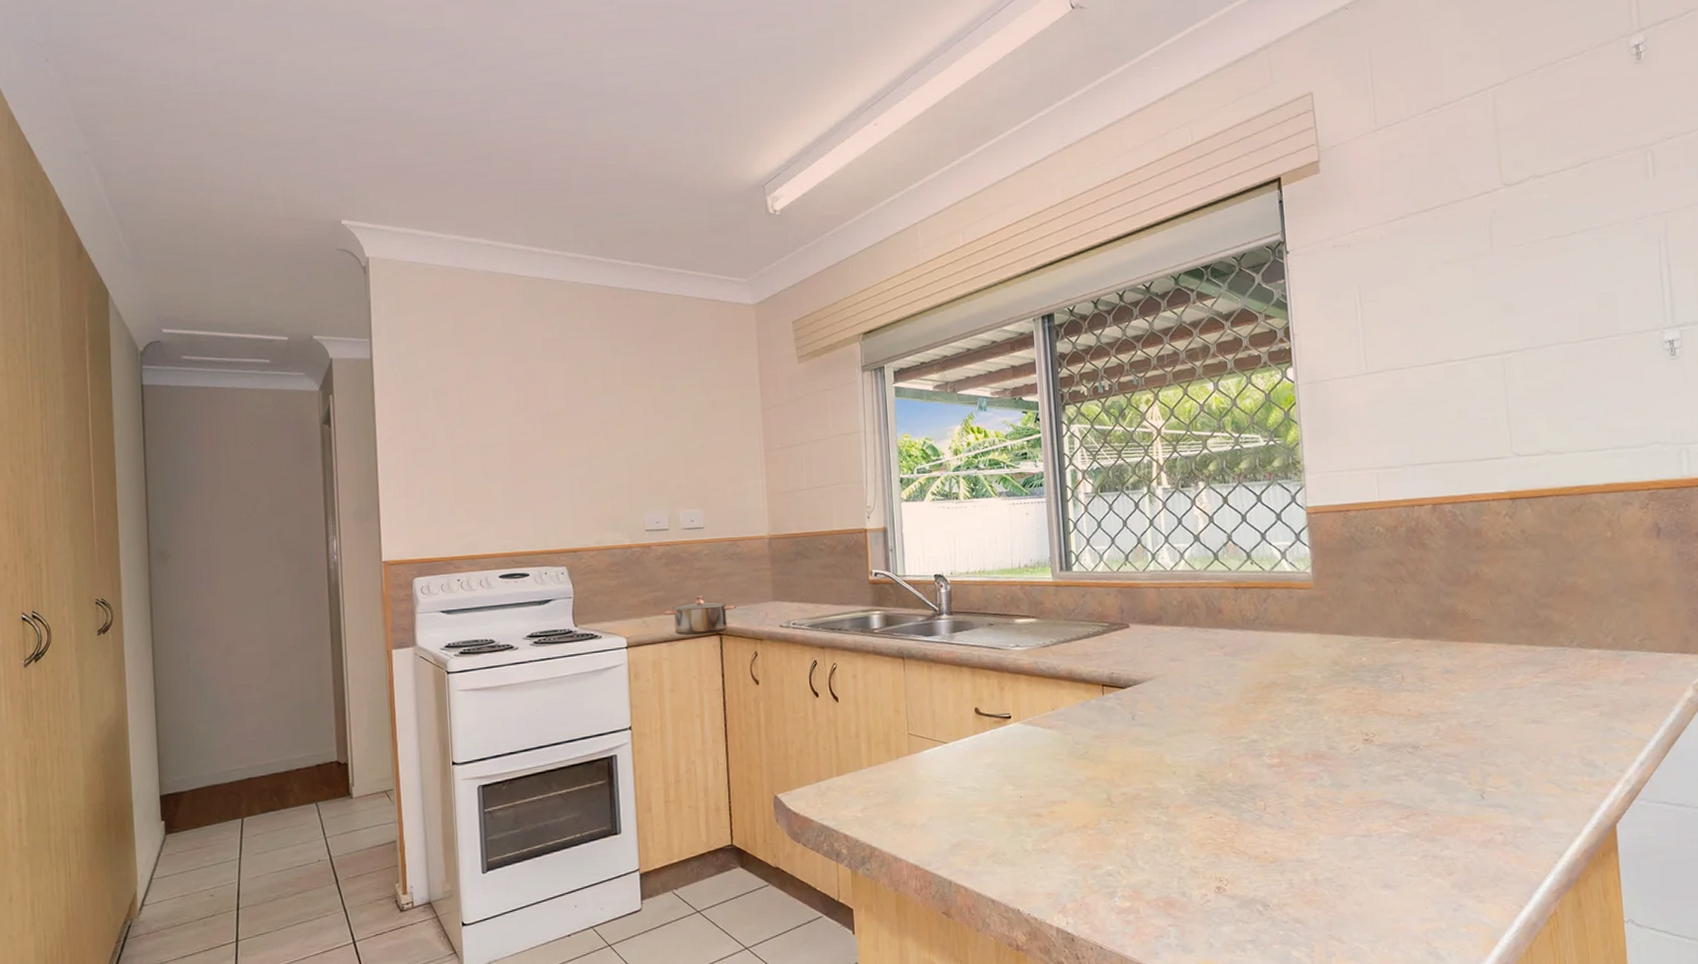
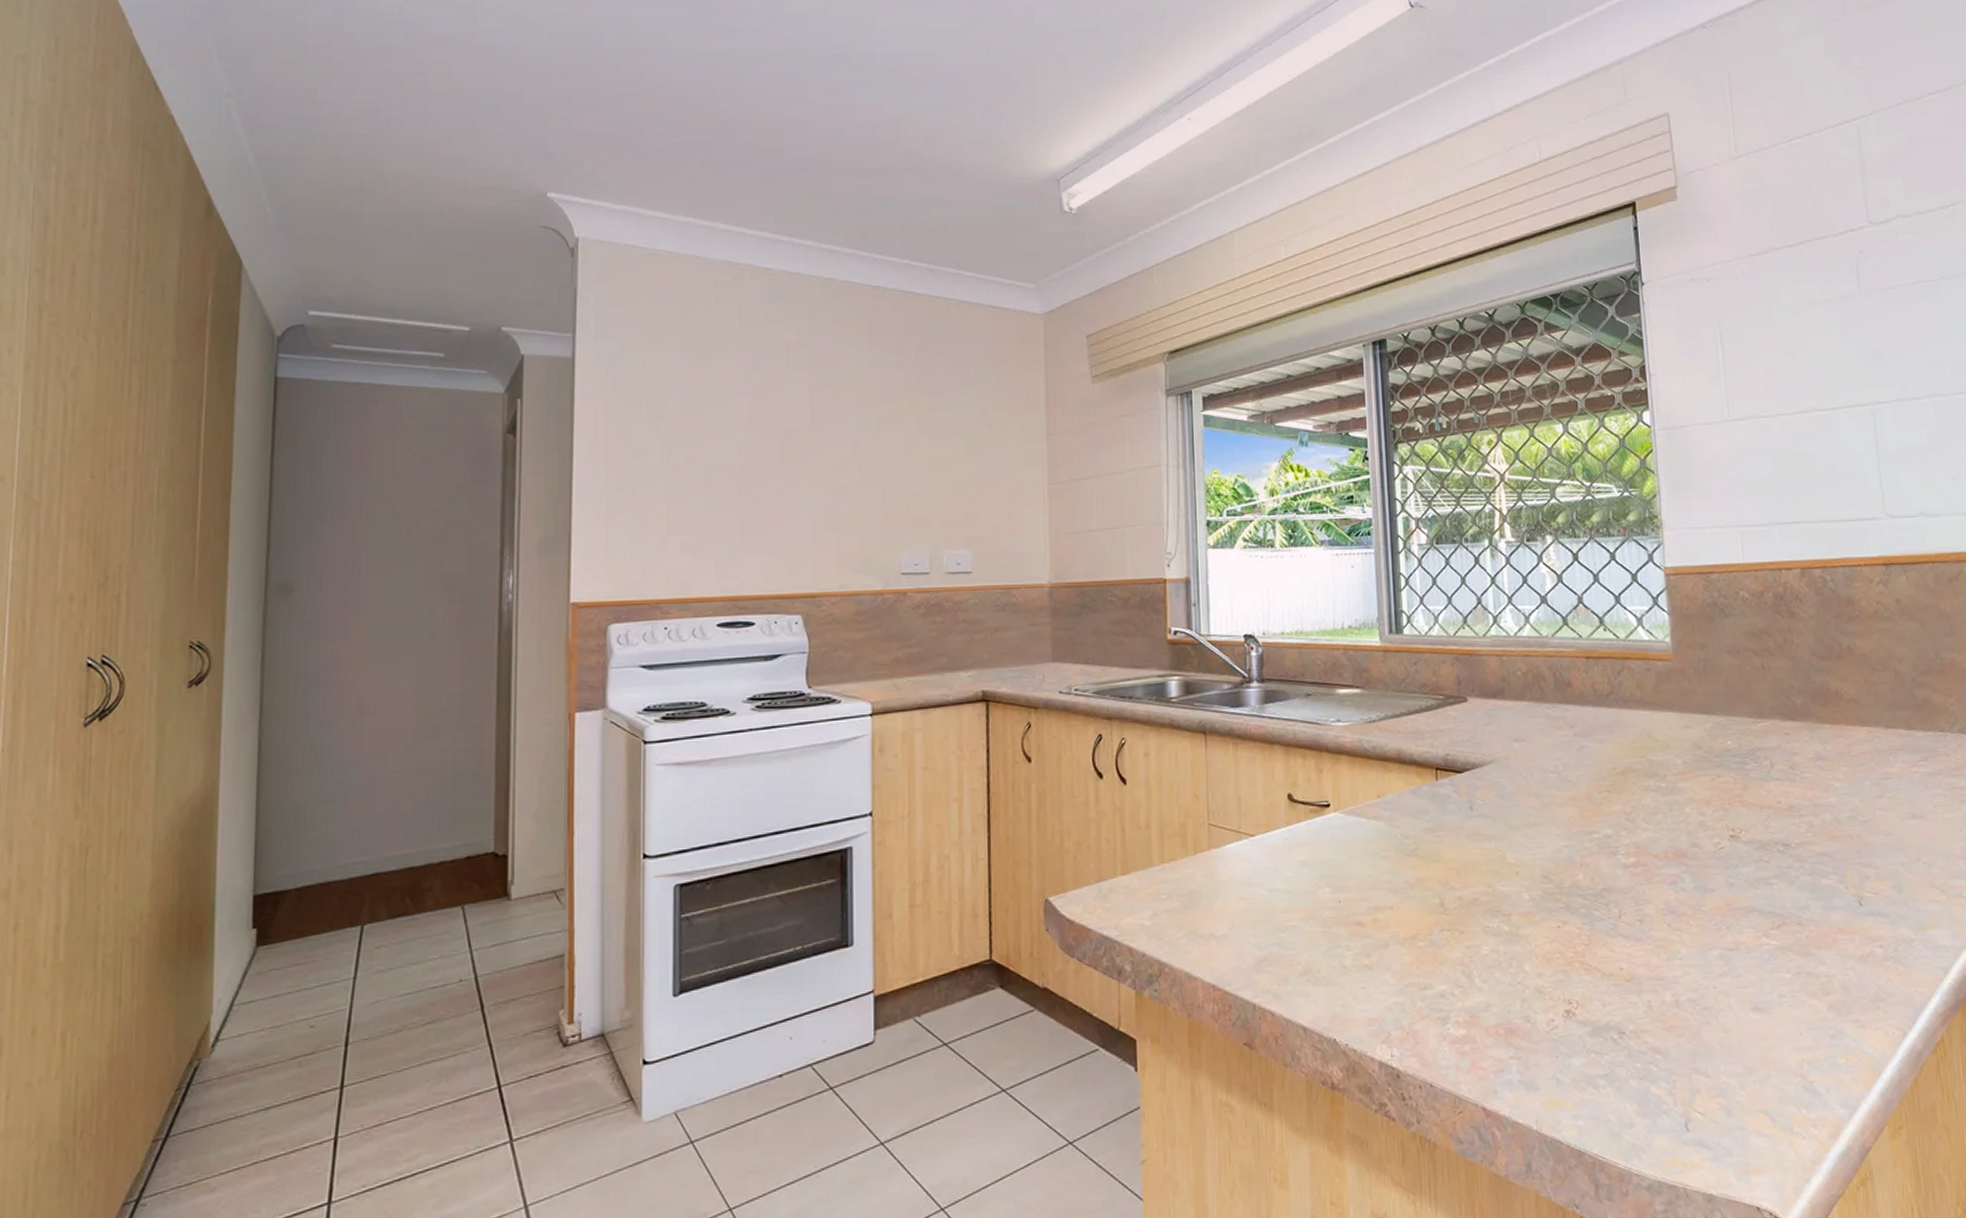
cooking pot: present [663,595,736,636] -> none [918,652,1007,702]

